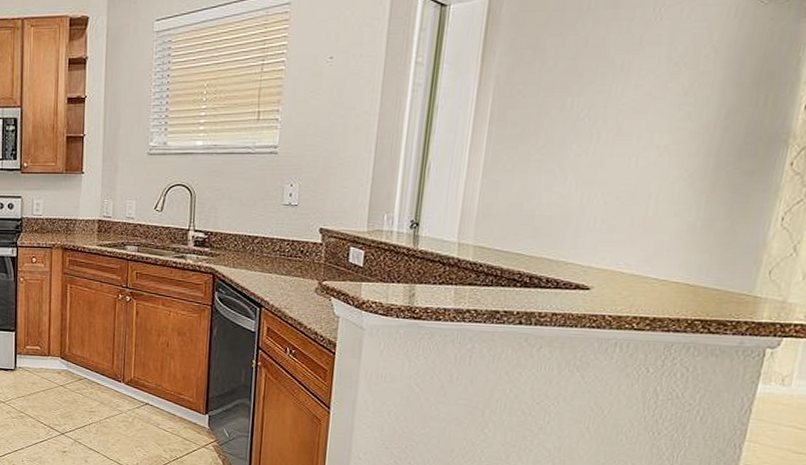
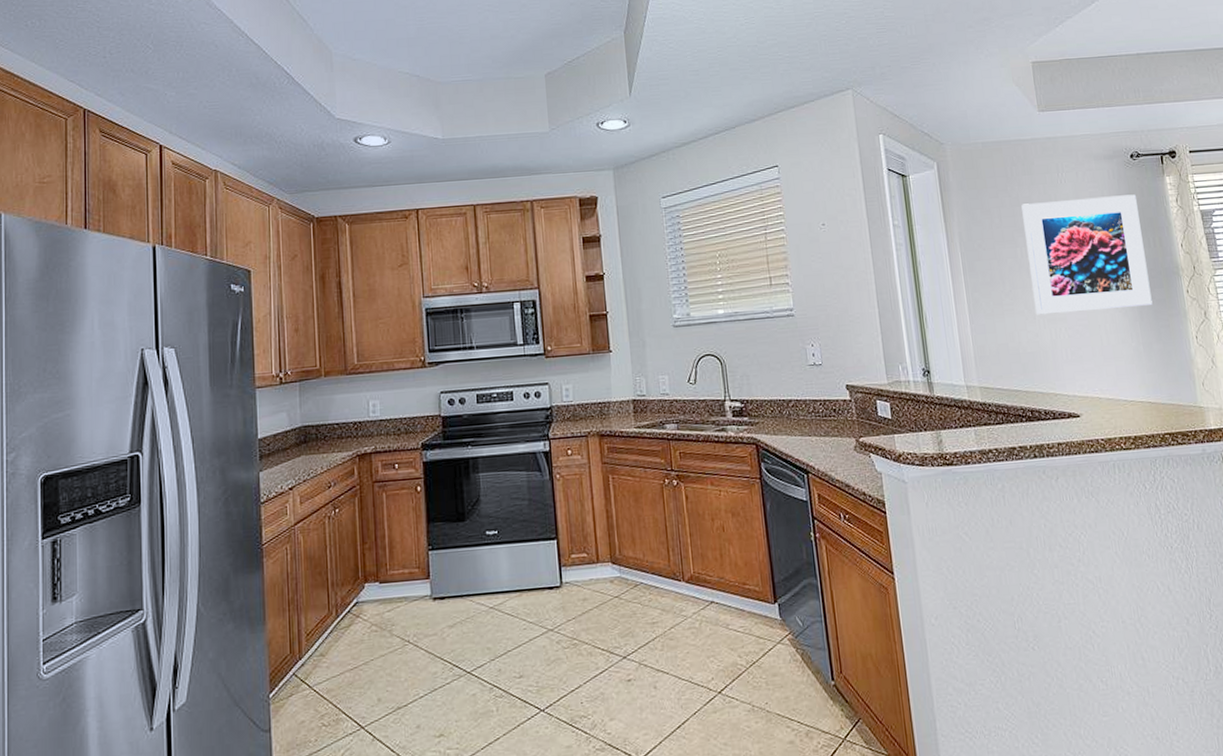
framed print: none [569,39,760,177] -> present [1021,194,1153,315]

